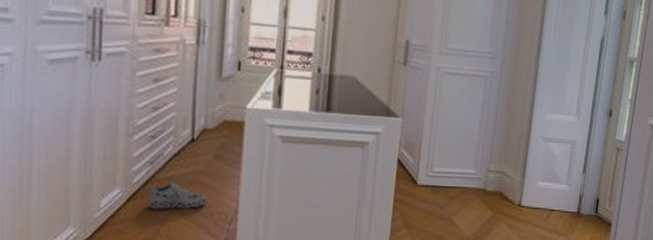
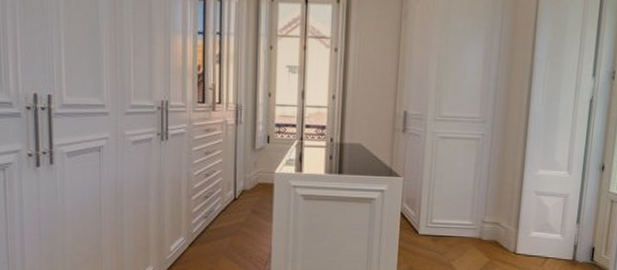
shoe: present [146,182,207,210] -> none [203,232,247,253]

